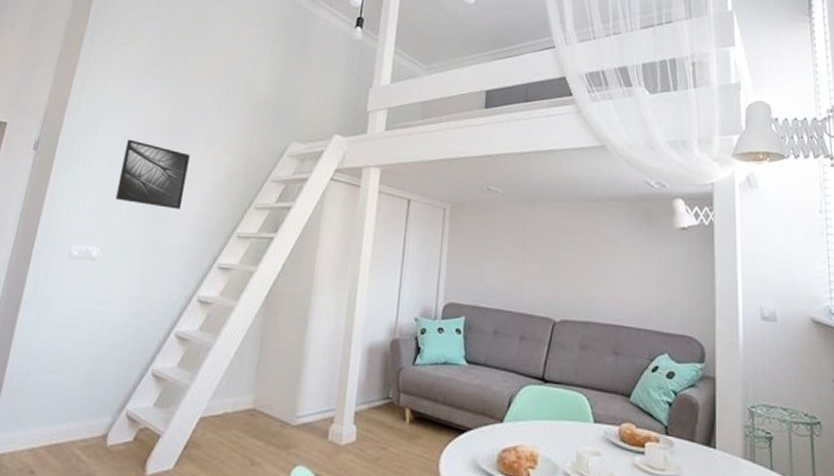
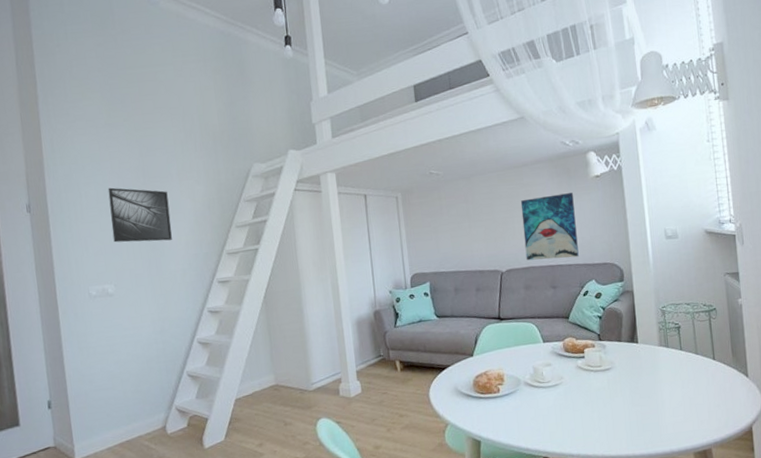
wall art: none [586,239,652,321] -> present [520,193,579,261]

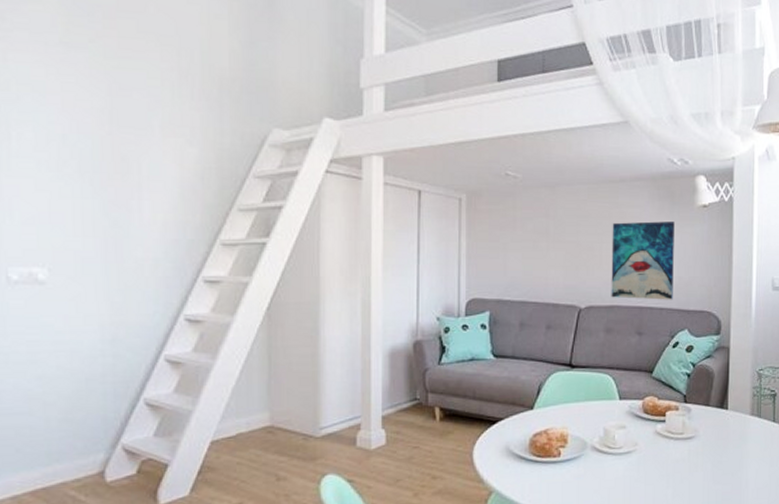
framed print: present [108,187,172,243] -> none [53,132,145,216]

